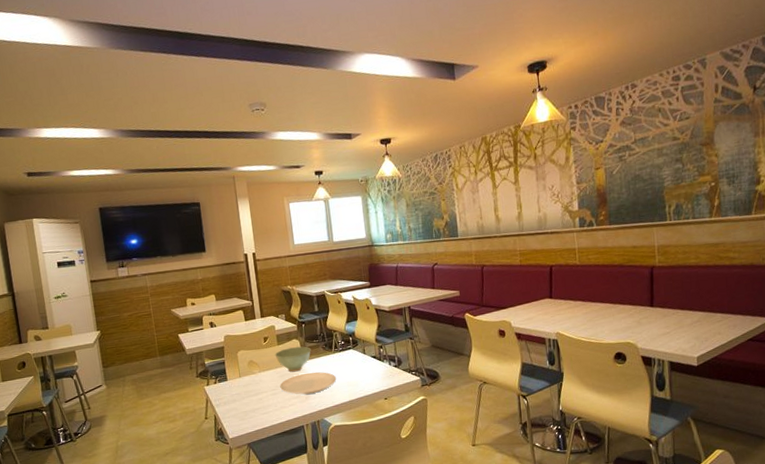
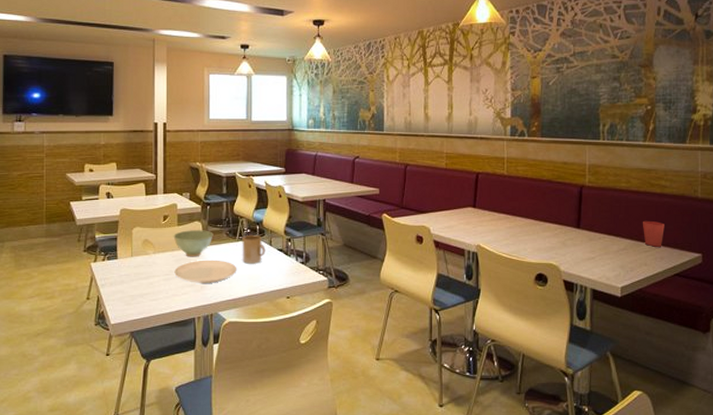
cup: none [337,345,361,373] -> present [242,234,266,264]
cup: none [713,292,736,316] -> present [642,220,665,247]

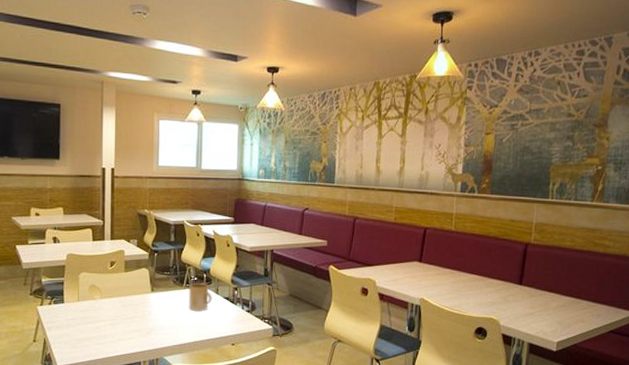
bowl: present [173,230,213,257] -> none [120,276,161,303]
plate: present [174,259,237,283] -> none [121,306,184,329]
cup: present [642,220,665,247] -> none [582,279,604,305]

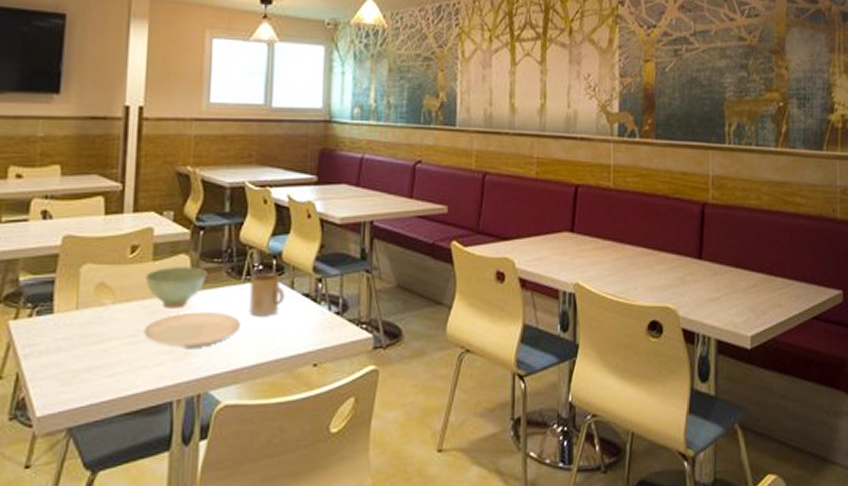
bowl: none [120,276,161,303] -> present [145,267,208,309]
plate: none [121,306,184,329] -> present [143,311,241,348]

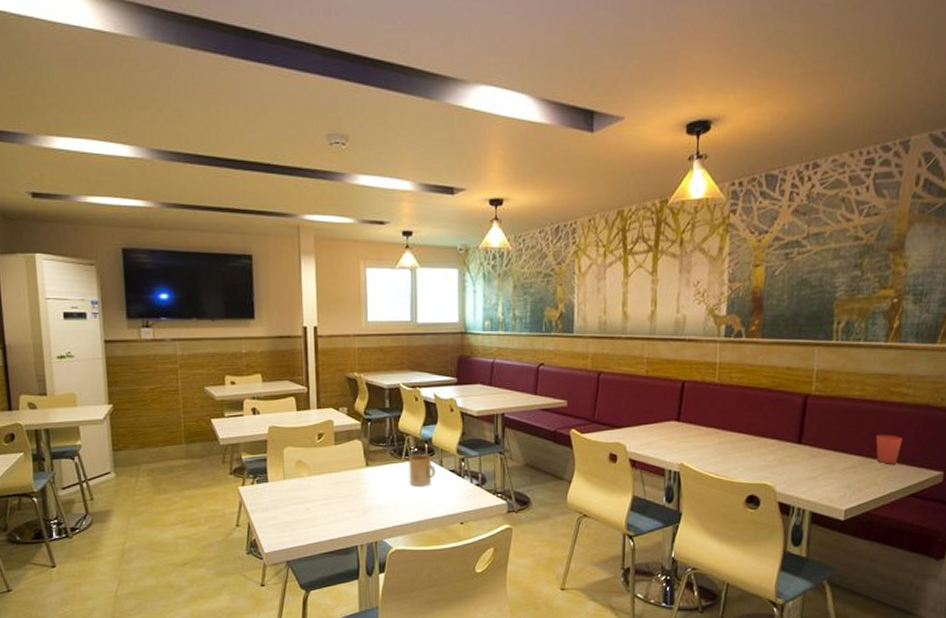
plate: present [143,311,241,348] -> none [333,482,404,508]
bowl: present [145,267,208,309] -> none [330,449,376,480]
cup: none [774,248,800,282] -> present [875,434,902,464]

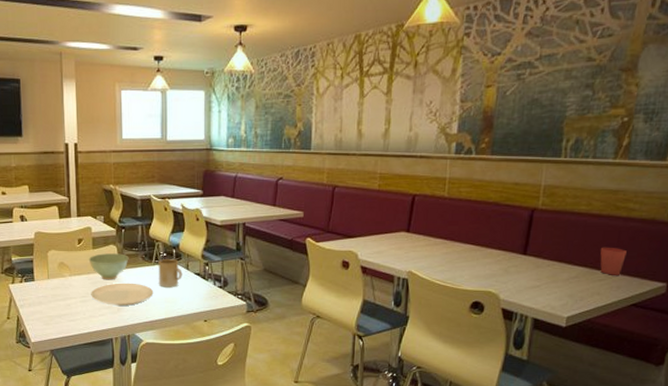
bowl: none [330,449,376,480] -> present [88,253,129,280]
plate: none [333,482,404,508] -> present [91,283,154,306]

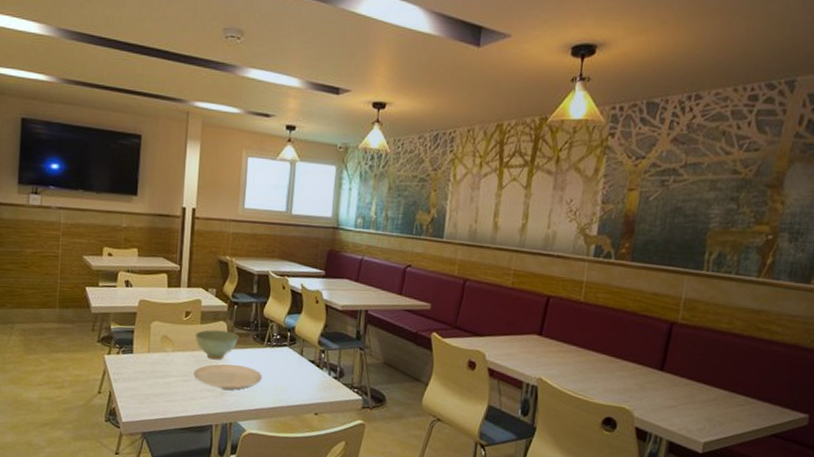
cup: present [158,258,182,287] -> none [268,341,296,374]
cup: present [600,247,627,275] -> none [740,369,768,402]

